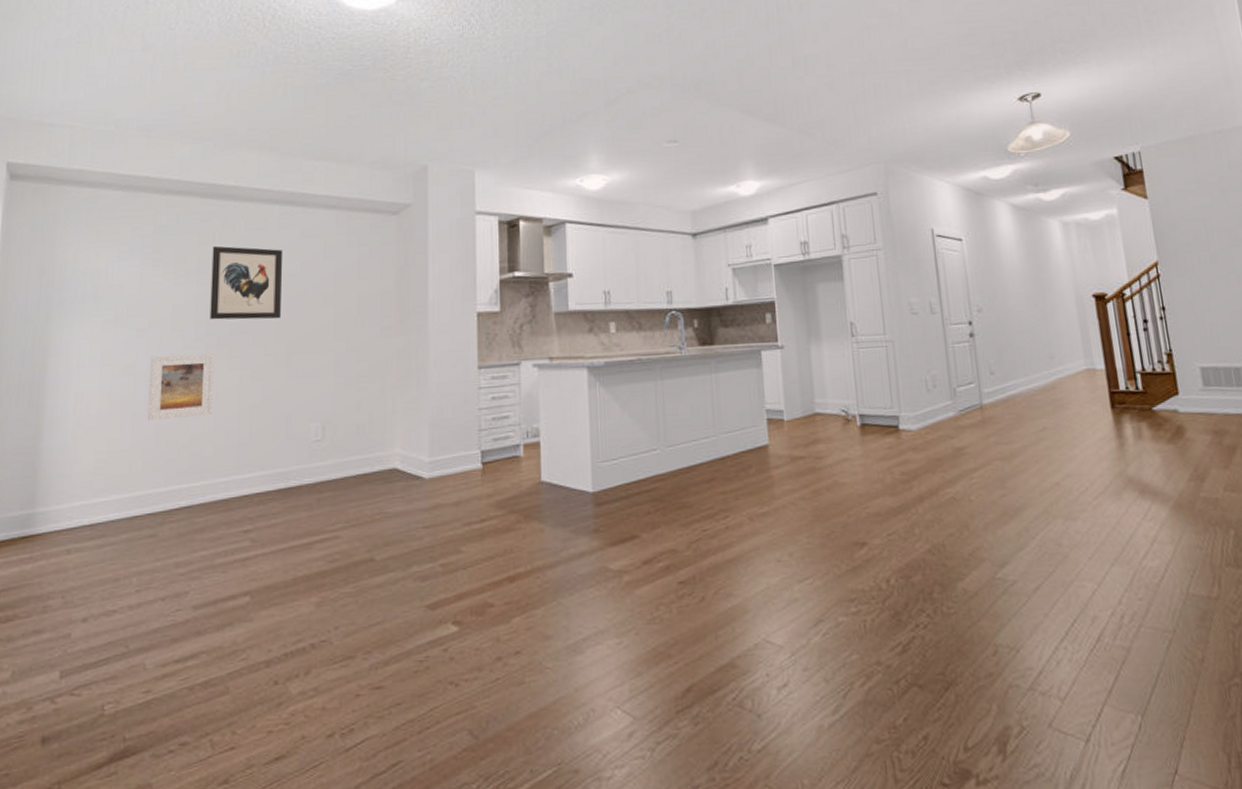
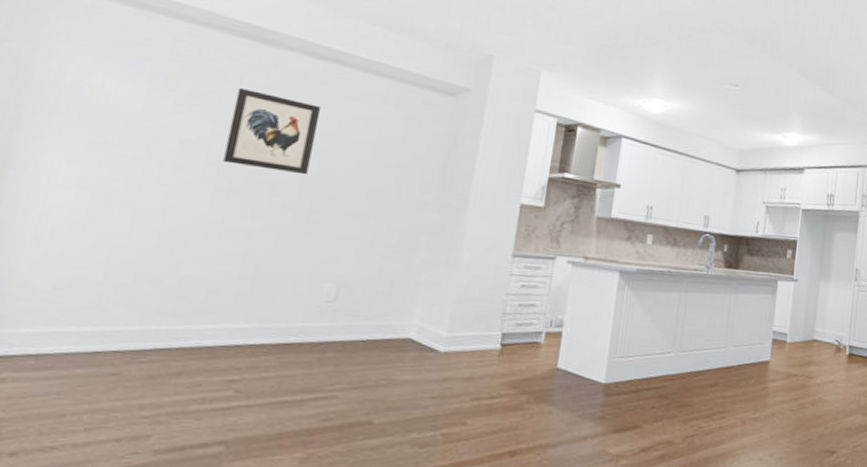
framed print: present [147,354,215,421] -> none [128,188,224,259]

